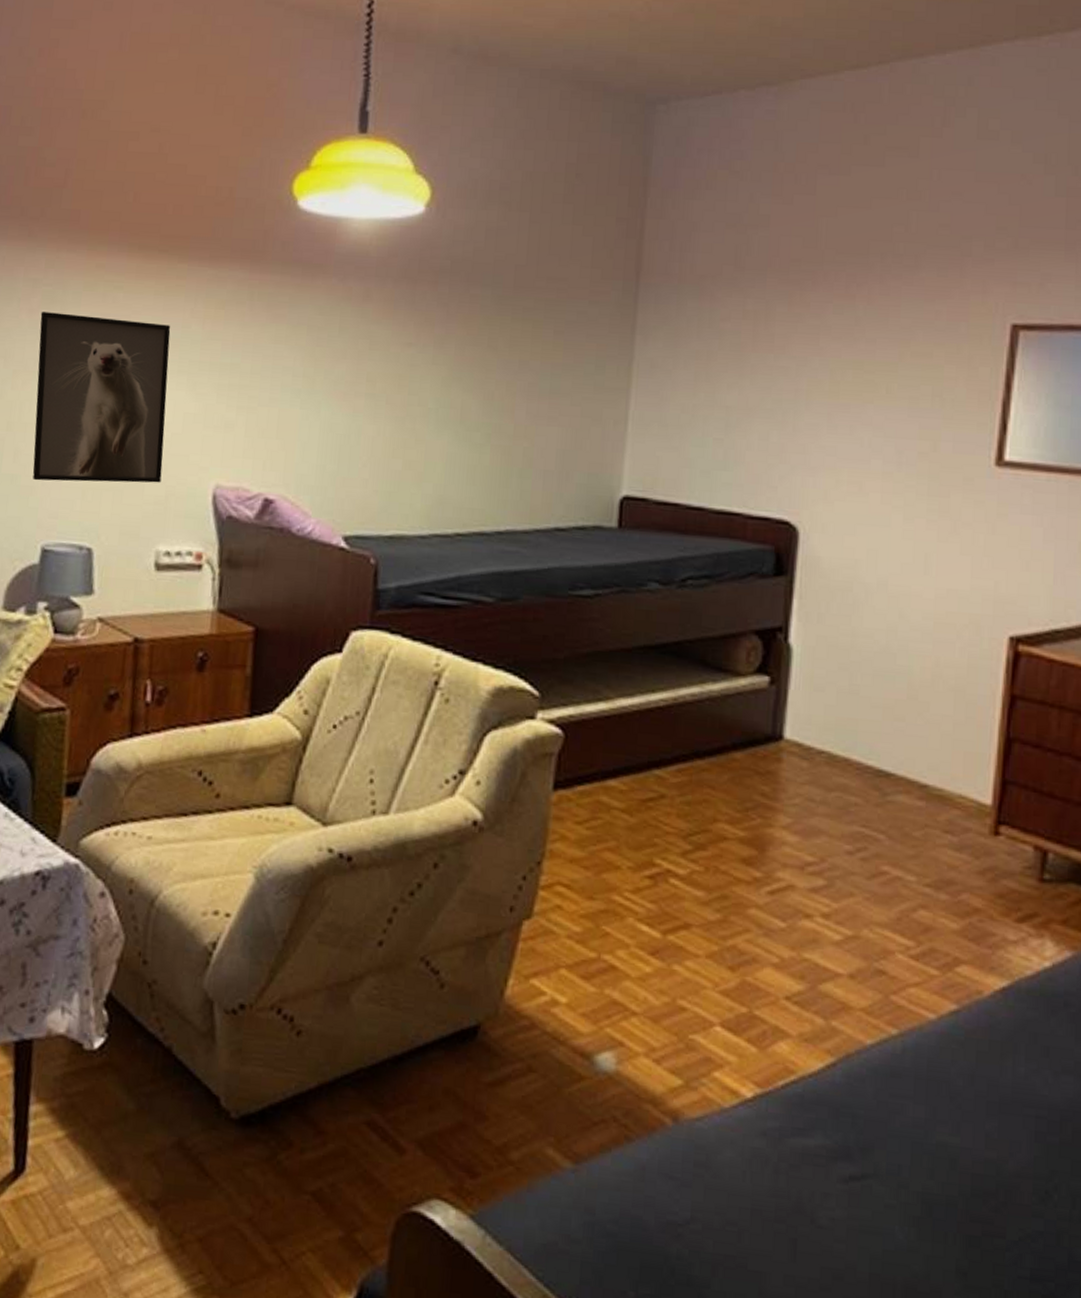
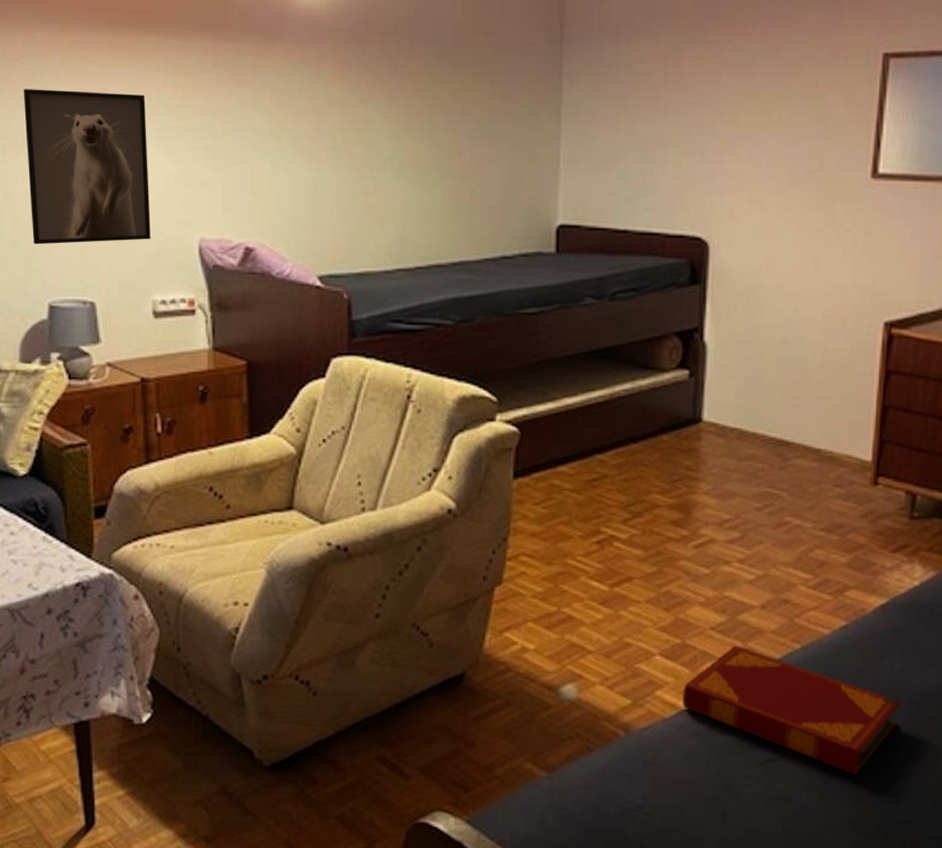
hardback book: none [745,1022,1026,1209] -> present [681,645,901,775]

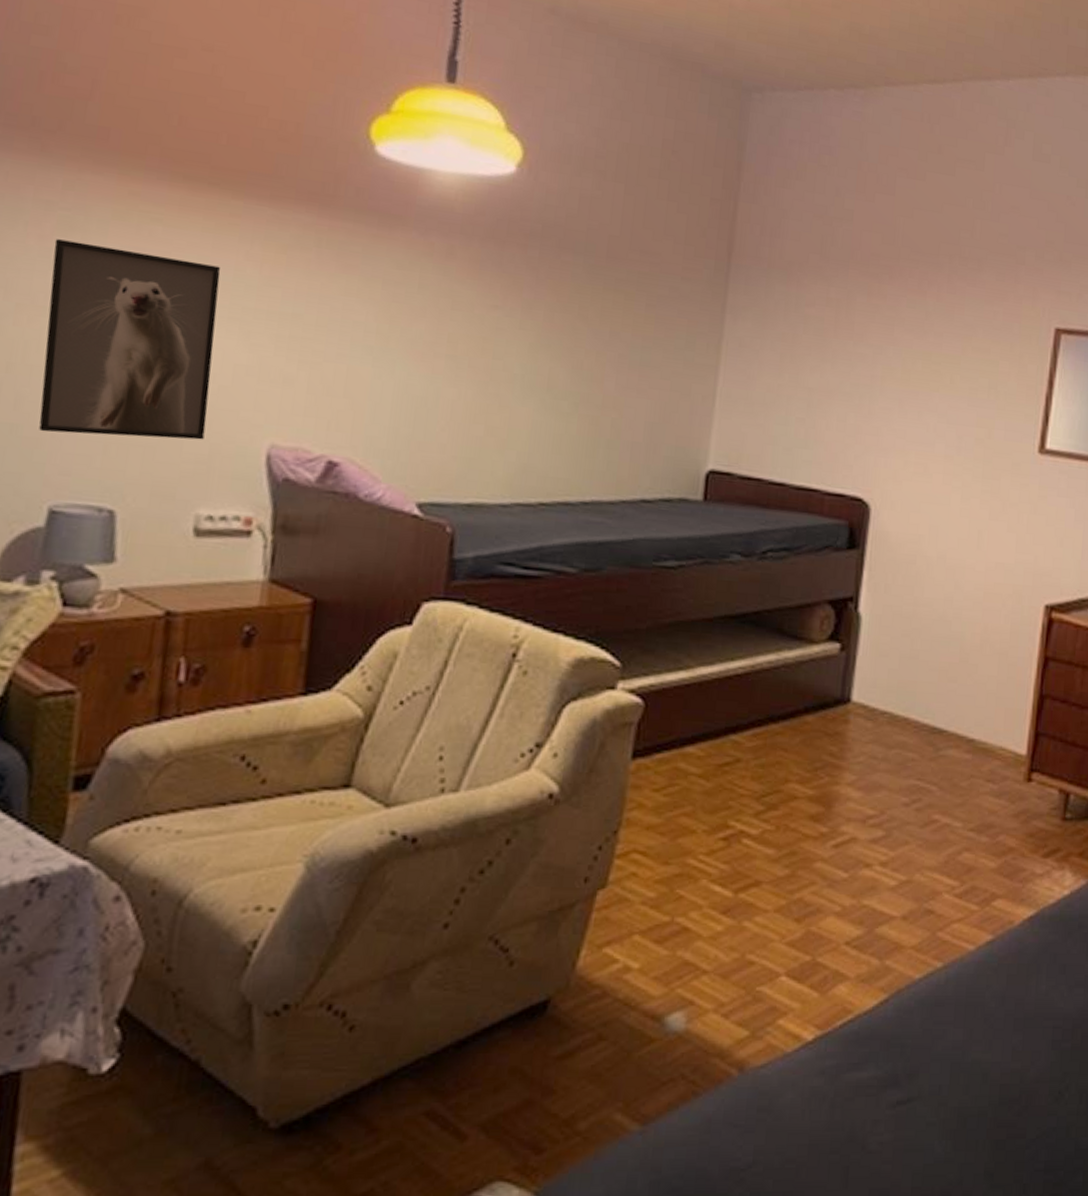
hardback book: present [681,645,901,775] -> none [807,963,1045,1117]

